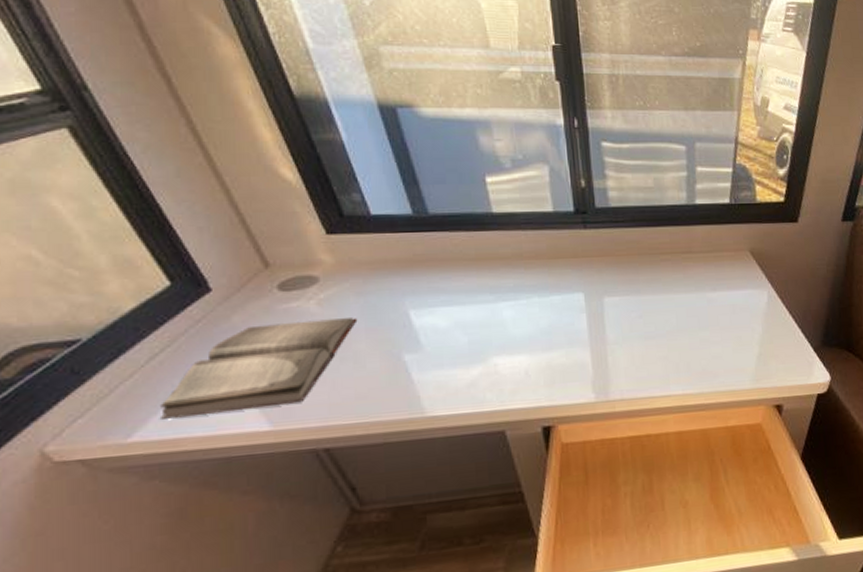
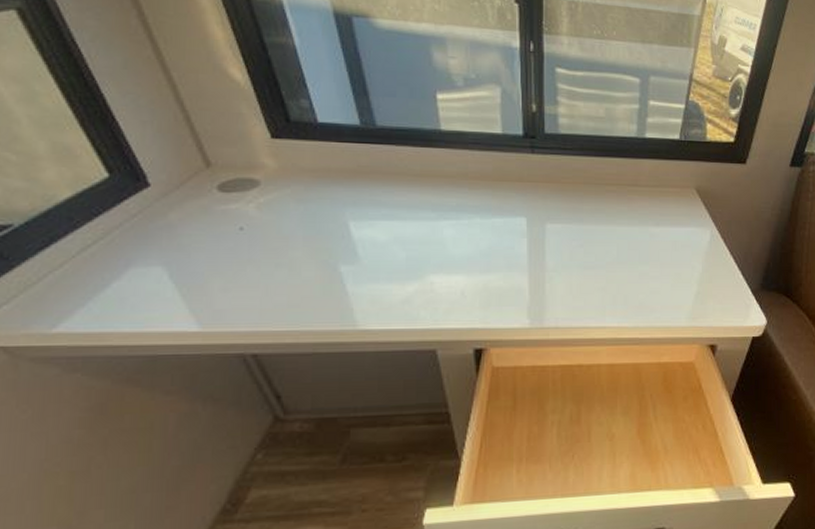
hardback book: present [159,318,358,419] -> none [86,224,296,312]

